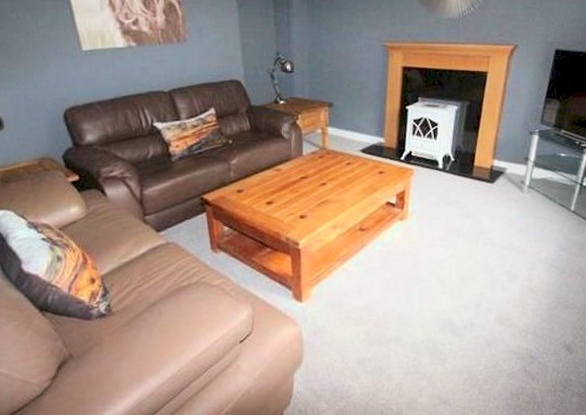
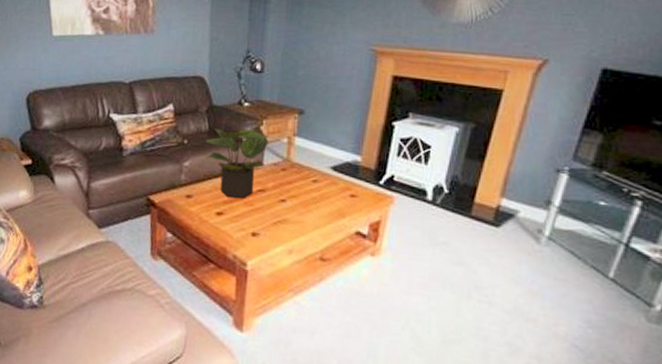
potted plant: none [248,123,305,188] -> present [204,127,269,199]

